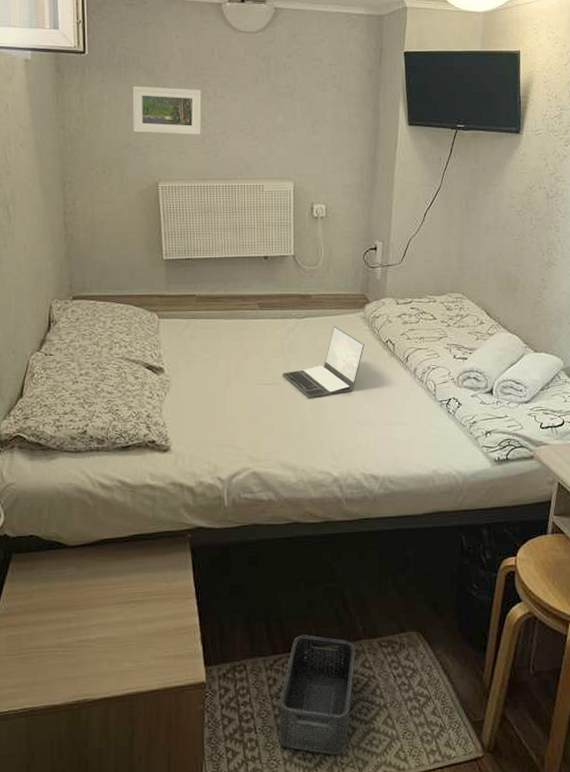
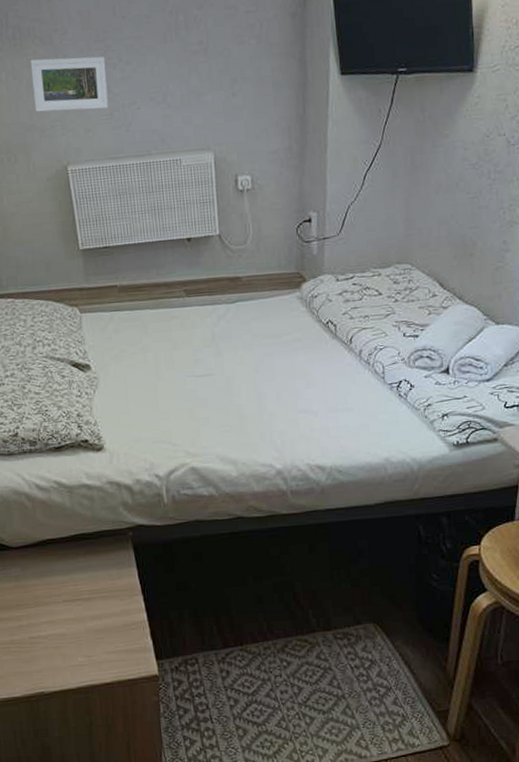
storage bin: present [279,635,355,755] -> none [234,628,310,744]
laptop: present [282,326,364,399] -> none [215,309,303,389]

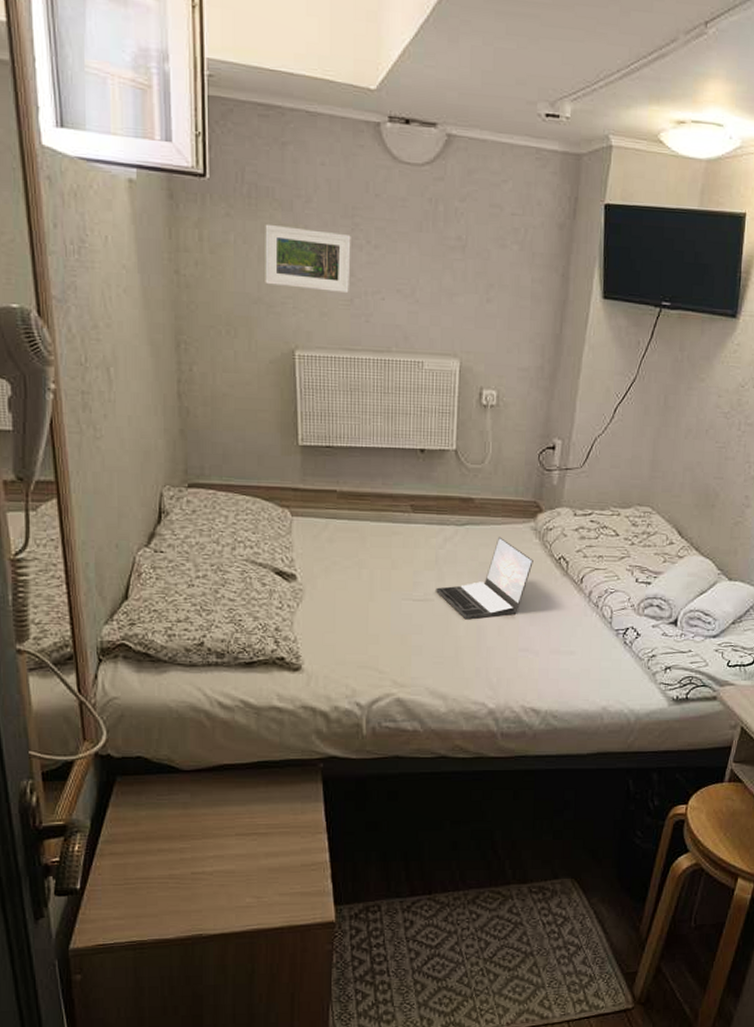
laptop: none [215,309,303,389] -> present [436,536,533,620]

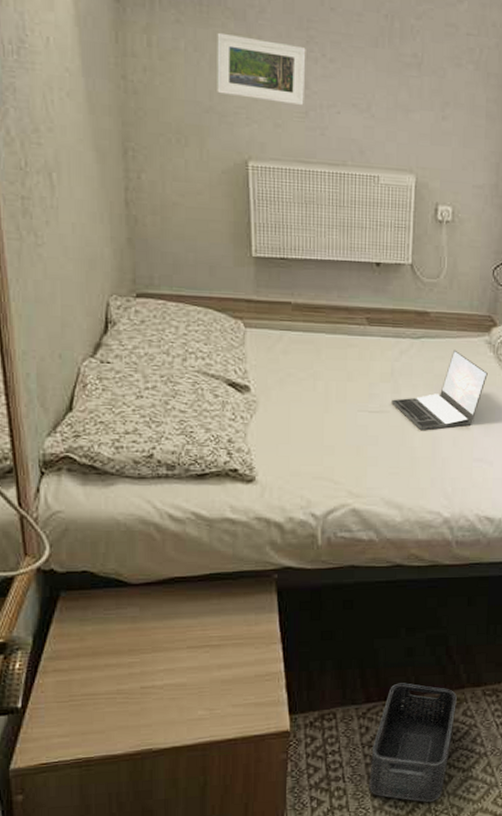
storage bin: none [414,877,502,1001] -> present [369,683,457,803]

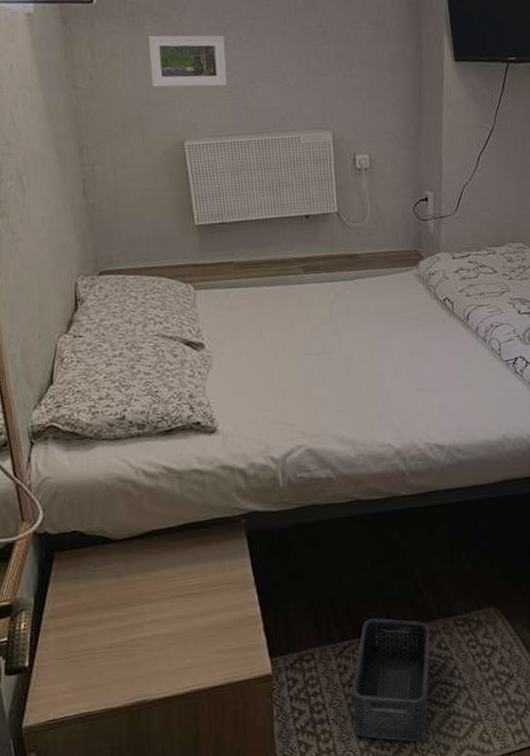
laptop: present [392,349,488,431] -> none [333,286,421,367]

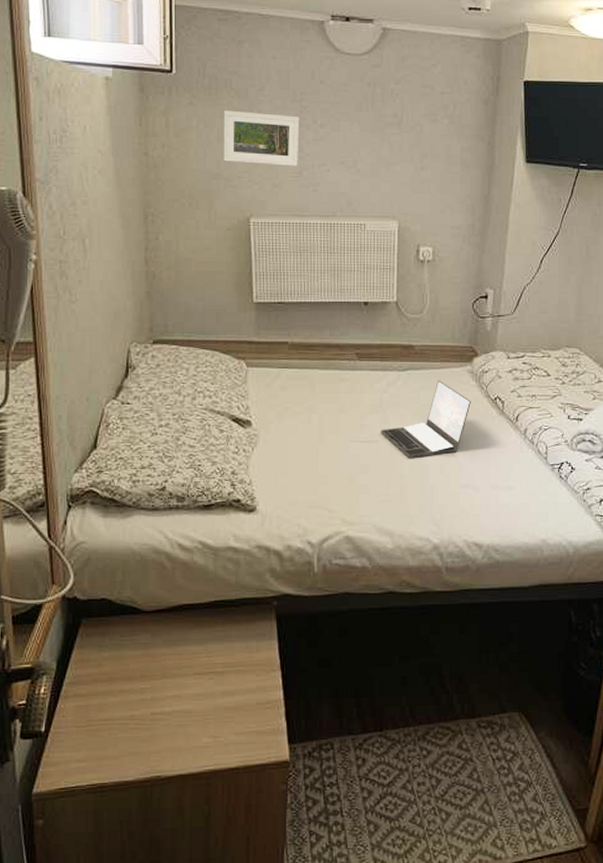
laptop: none [333,286,421,367] -> present [381,380,471,459]
storage bin: present [352,618,430,742] -> none [367,713,452,842]

